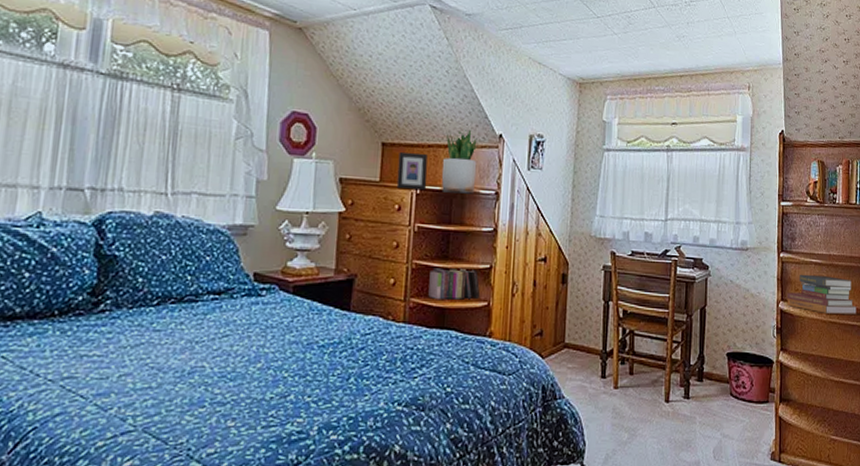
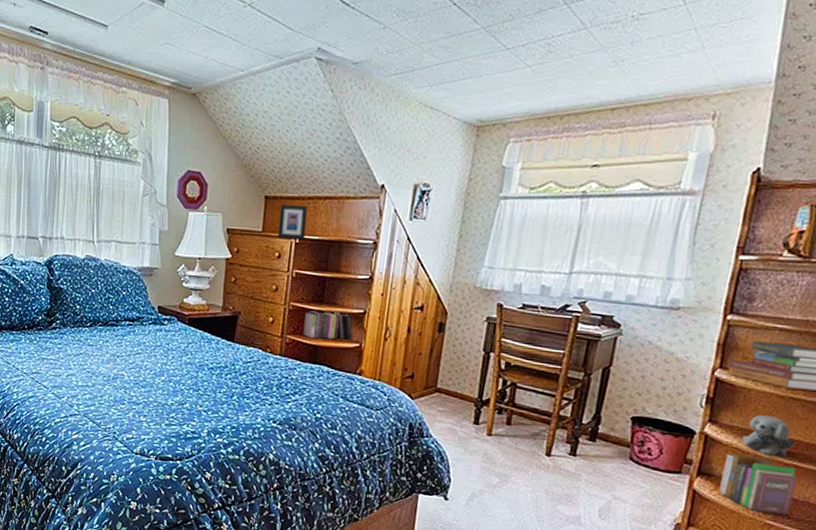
planter: present [441,127,478,195] -> none [319,179,359,244]
books: none [796,378,845,428] -> present [718,453,797,515]
plush toy: none [804,340,838,375] -> present [741,415,795,457]

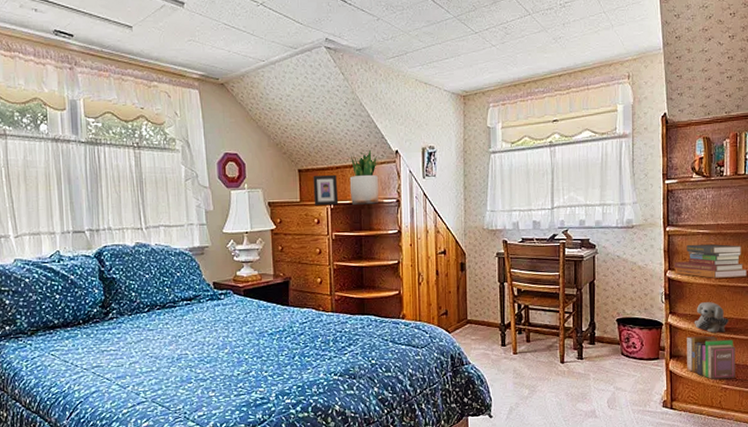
books: present [303,310,353,340] -> none [349,265,392,293]
planter: none [319,179,359,244] -> present [349,148,379,206]

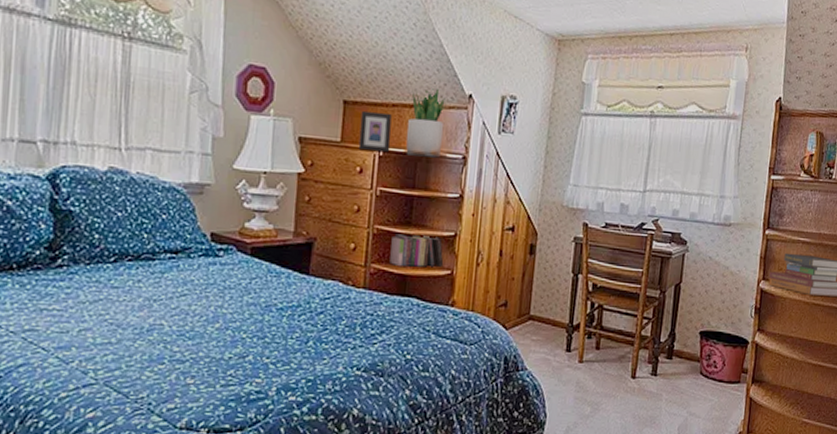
books: none [349,265,392,293] -> present [389,234,444,267]
books: present [687,335,735,379] -> none [768,359,822,412]
plush toy: present [694,302,728,333] -> none [781,321,818,358]

